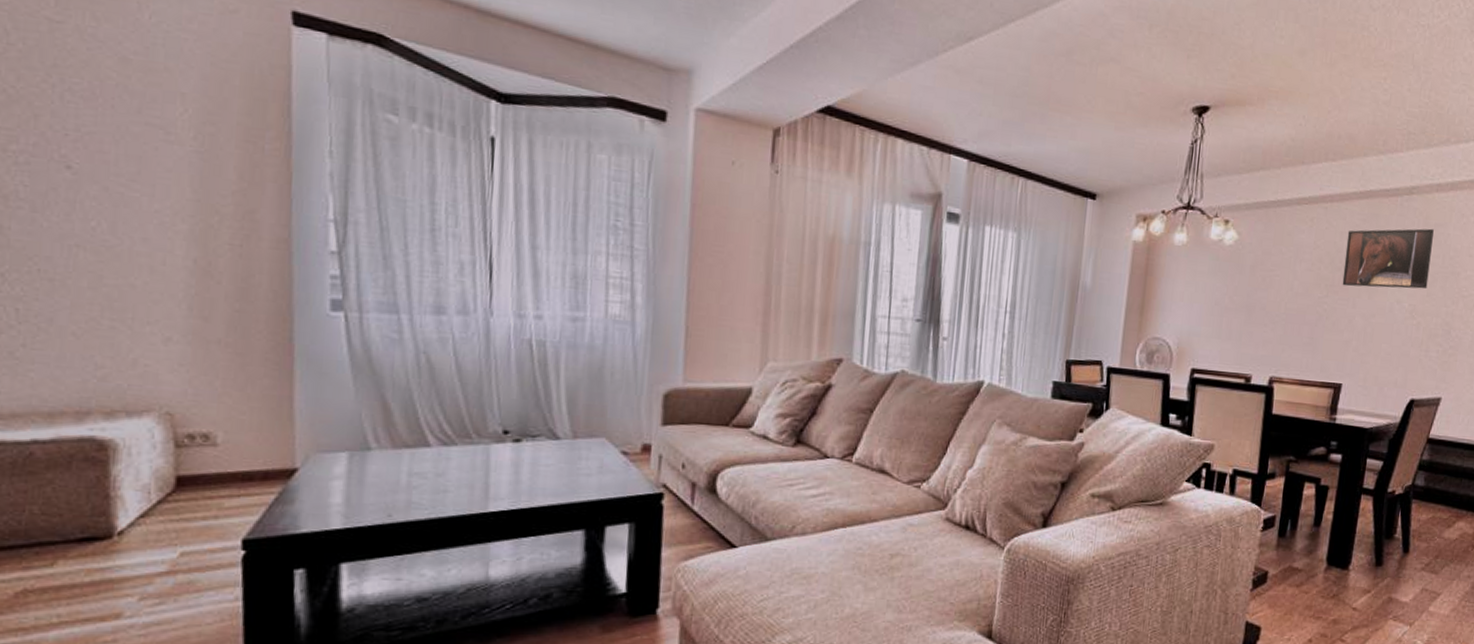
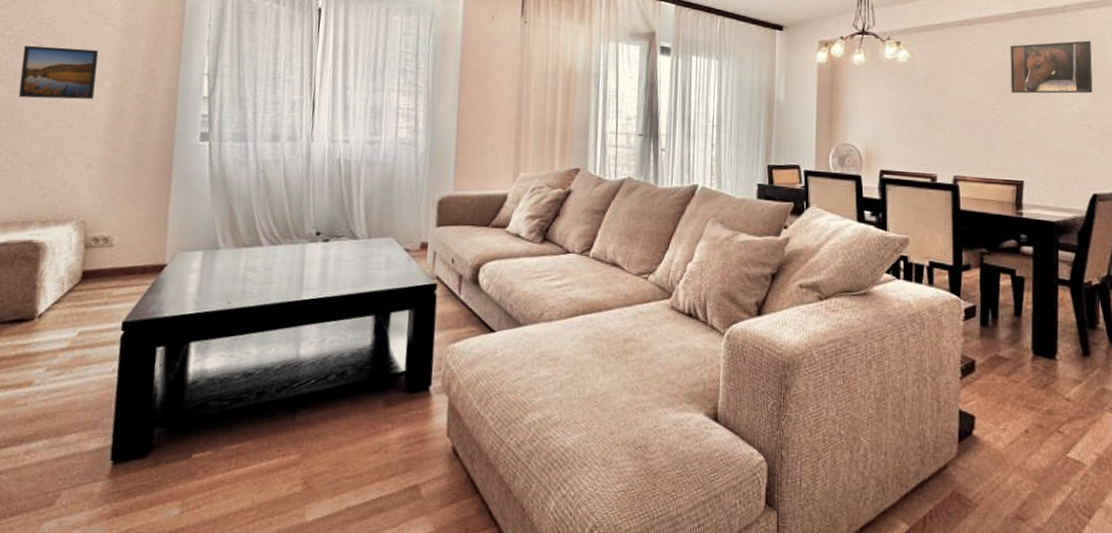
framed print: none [41,166,165,249] -> present [18,45,99,100]

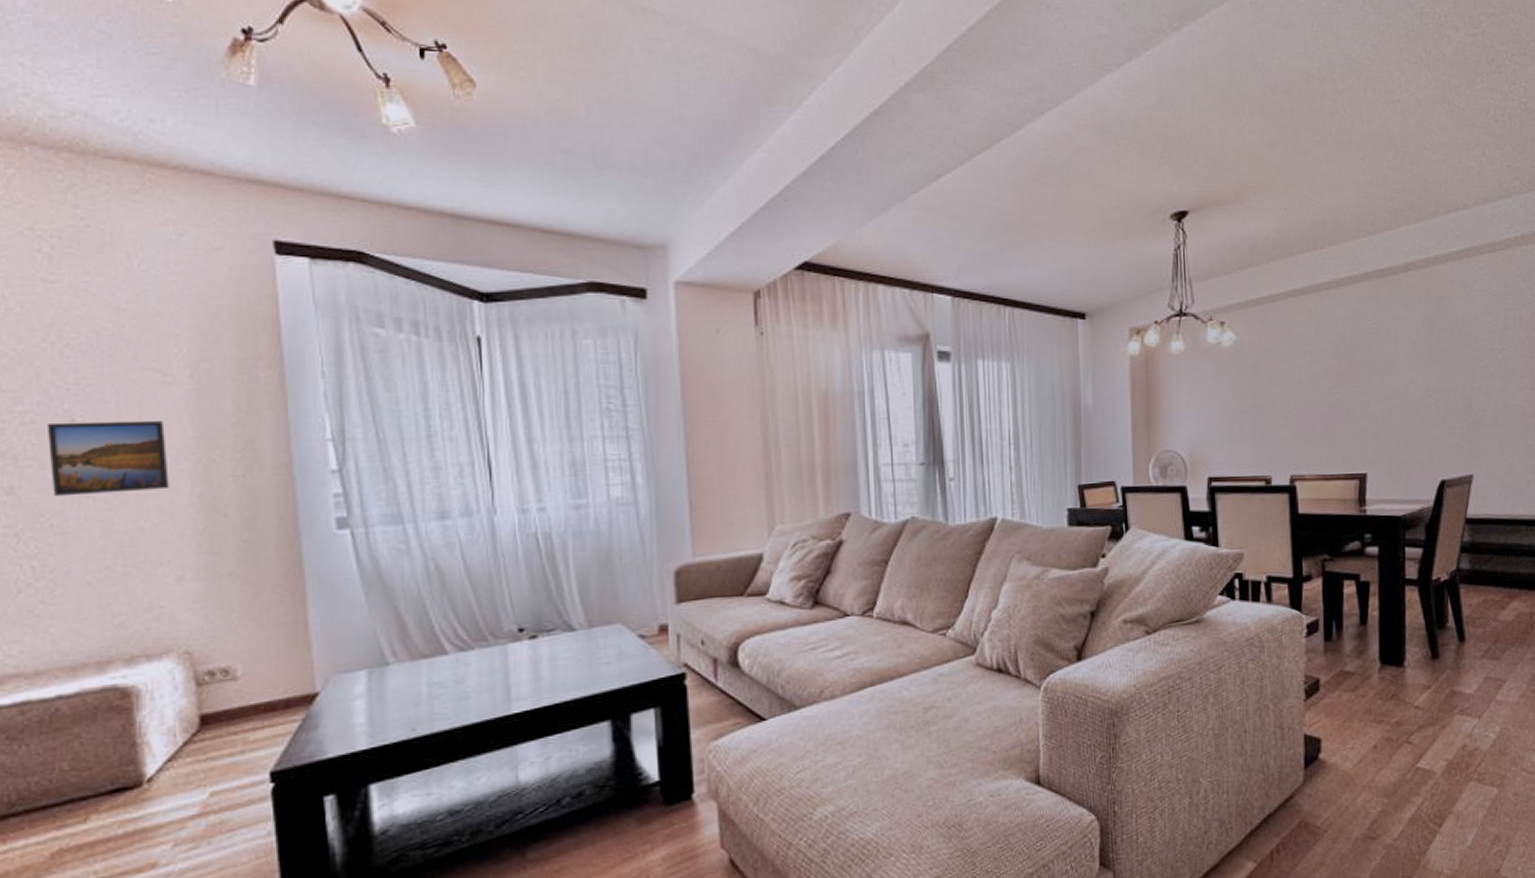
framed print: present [1010,40,1093,94] -> none [1348,303,1440,373]

